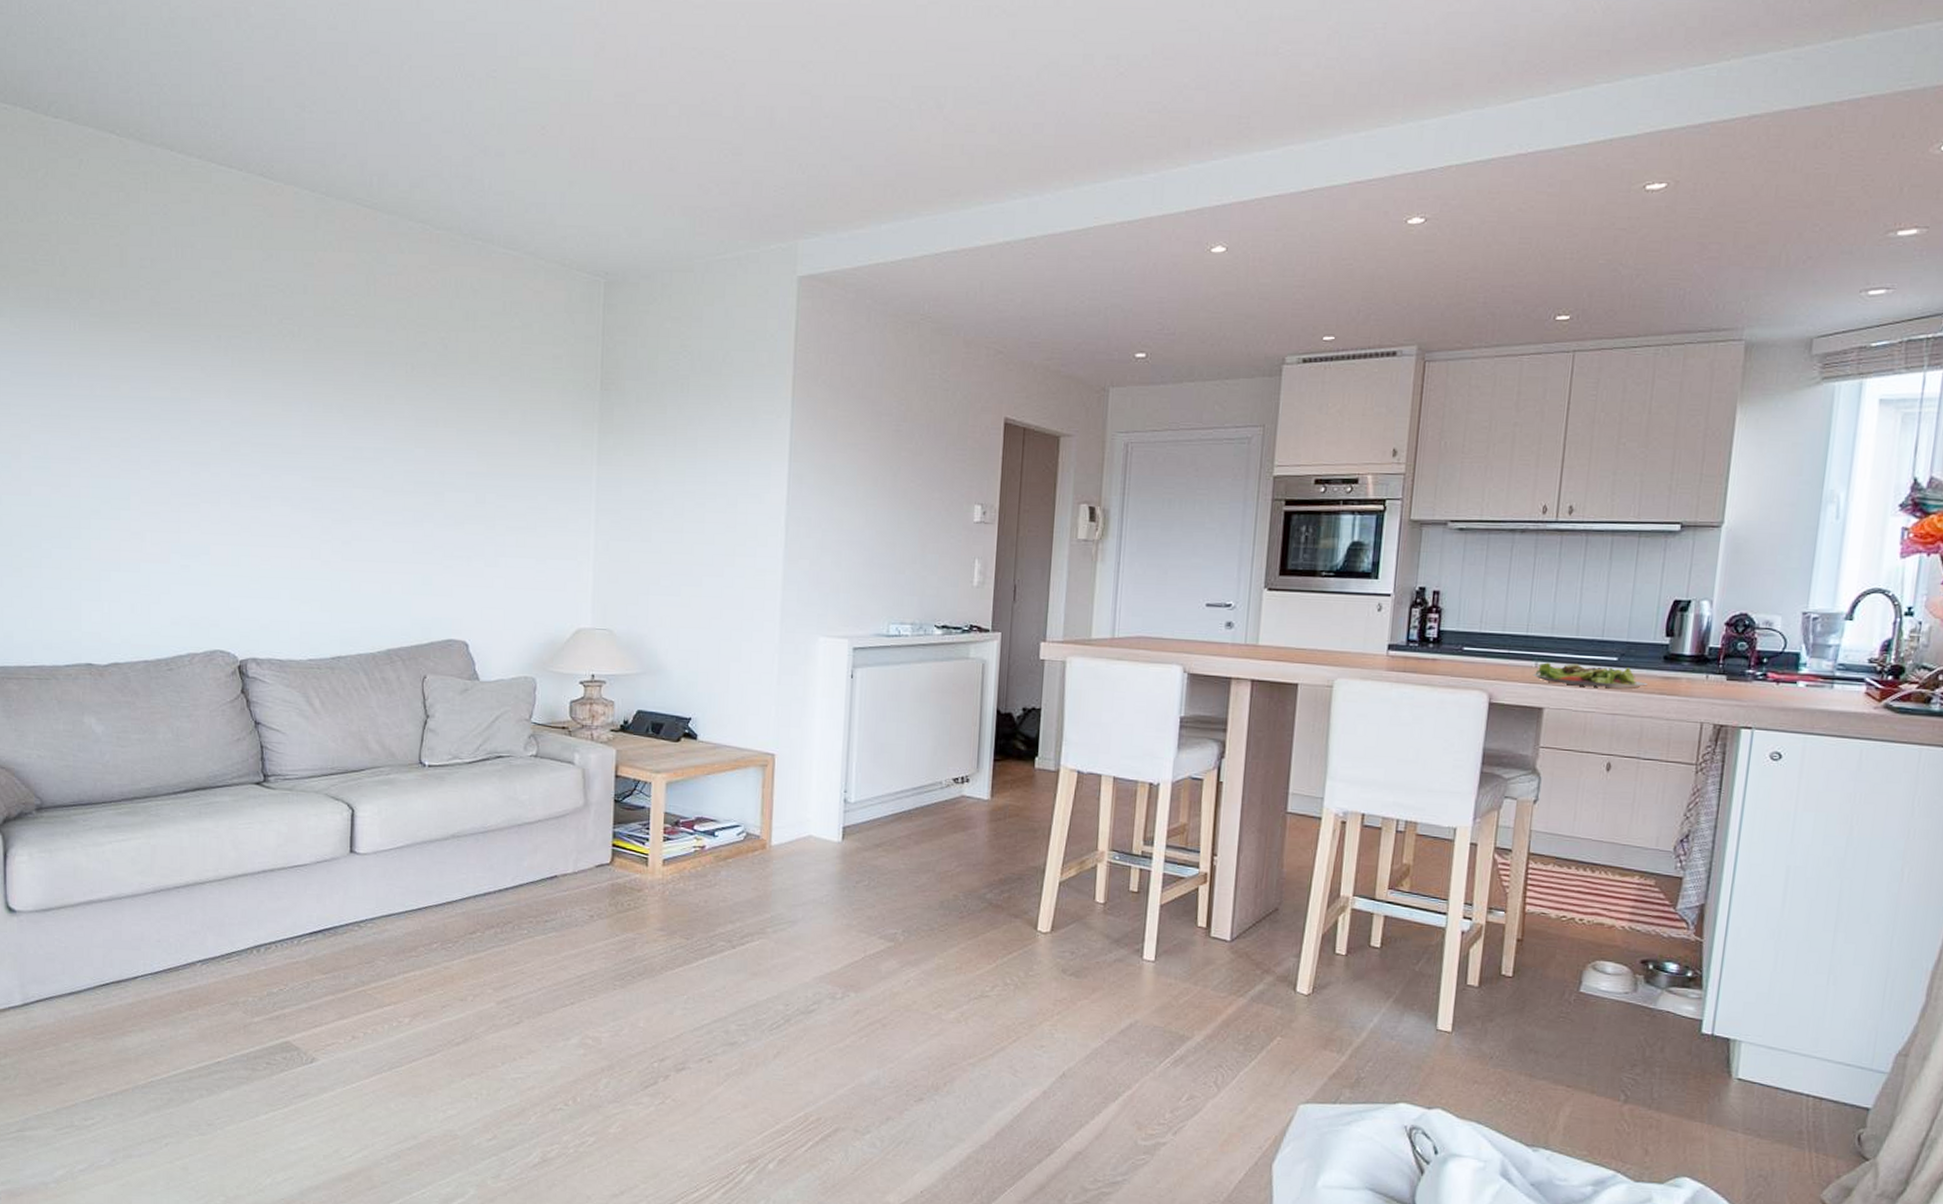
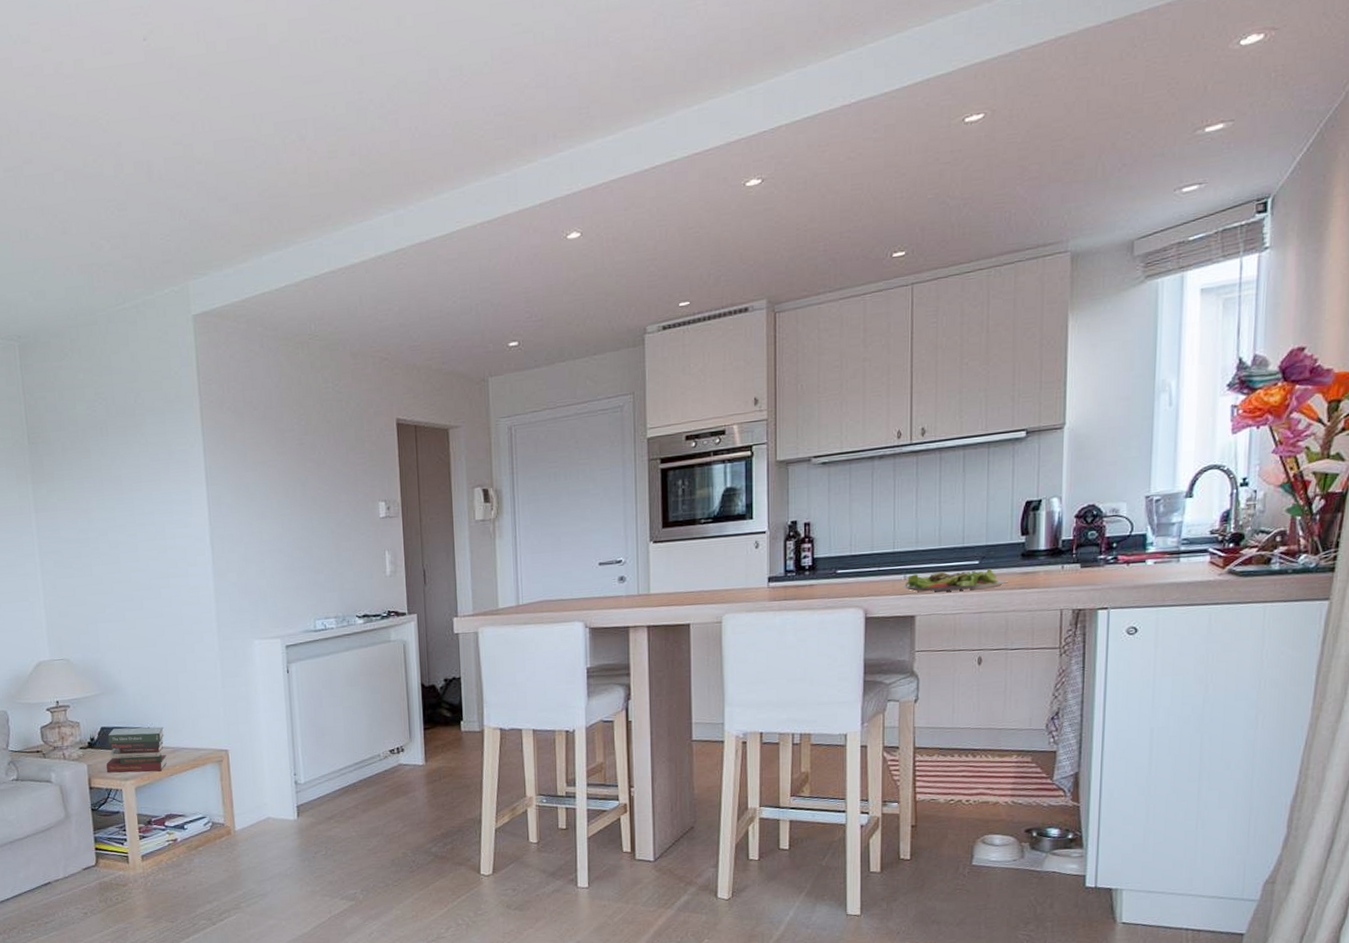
books: none [636,713,707,768] -> present [106,726,167,773]

